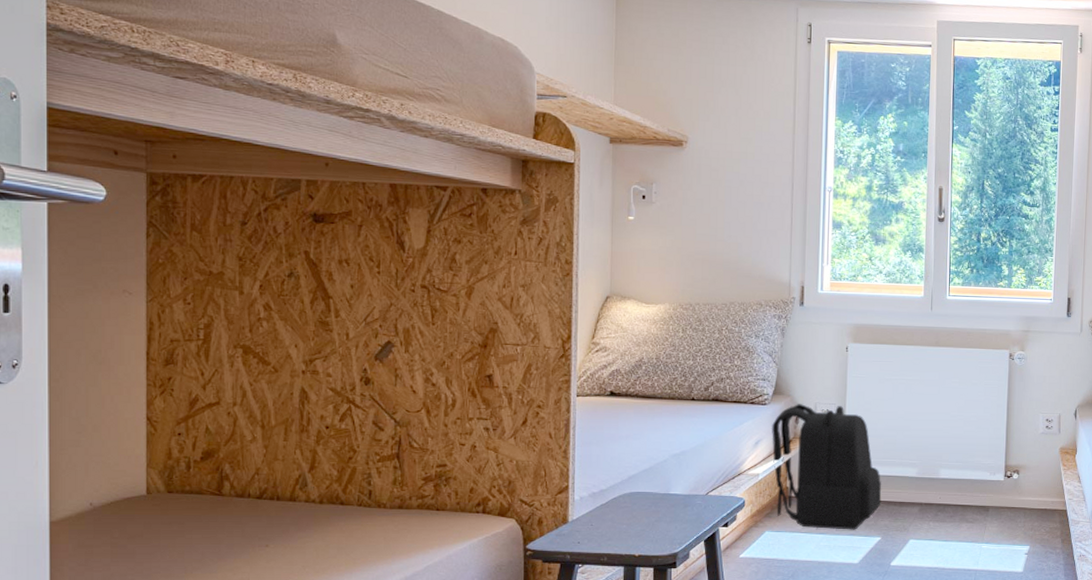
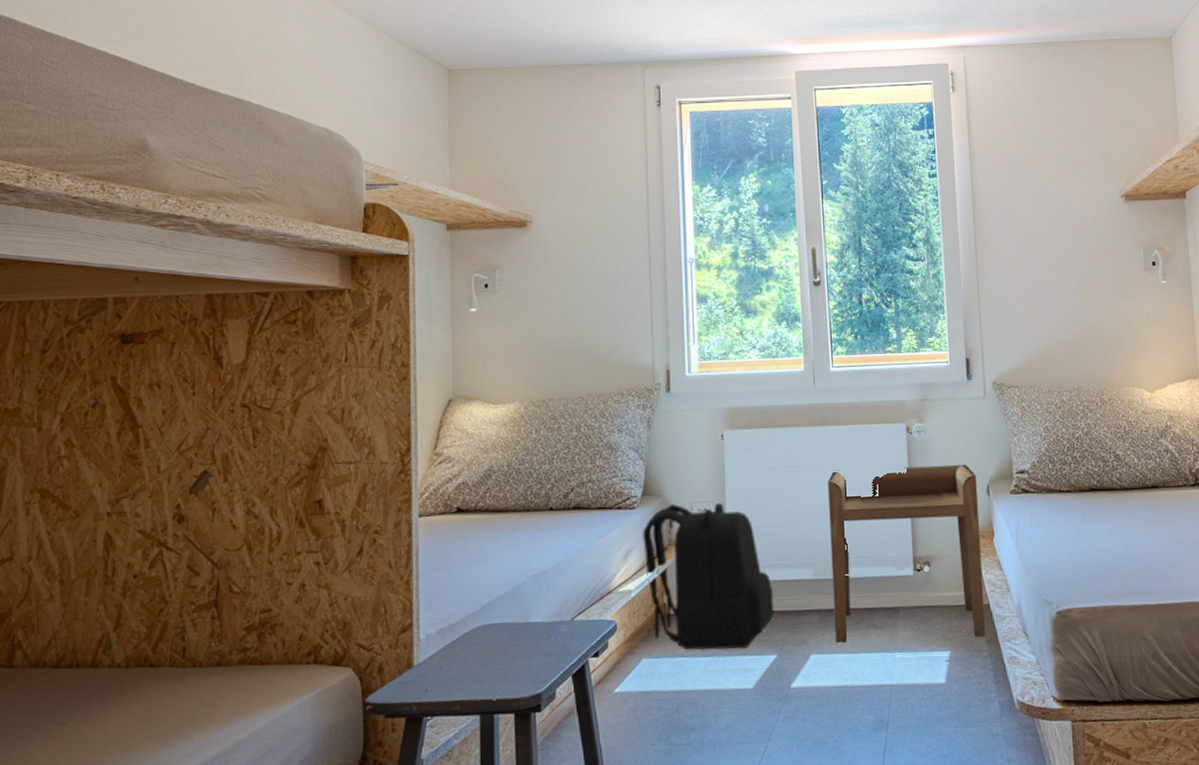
side table: none [931,385,1067,537] -> present [828,464,986,643]

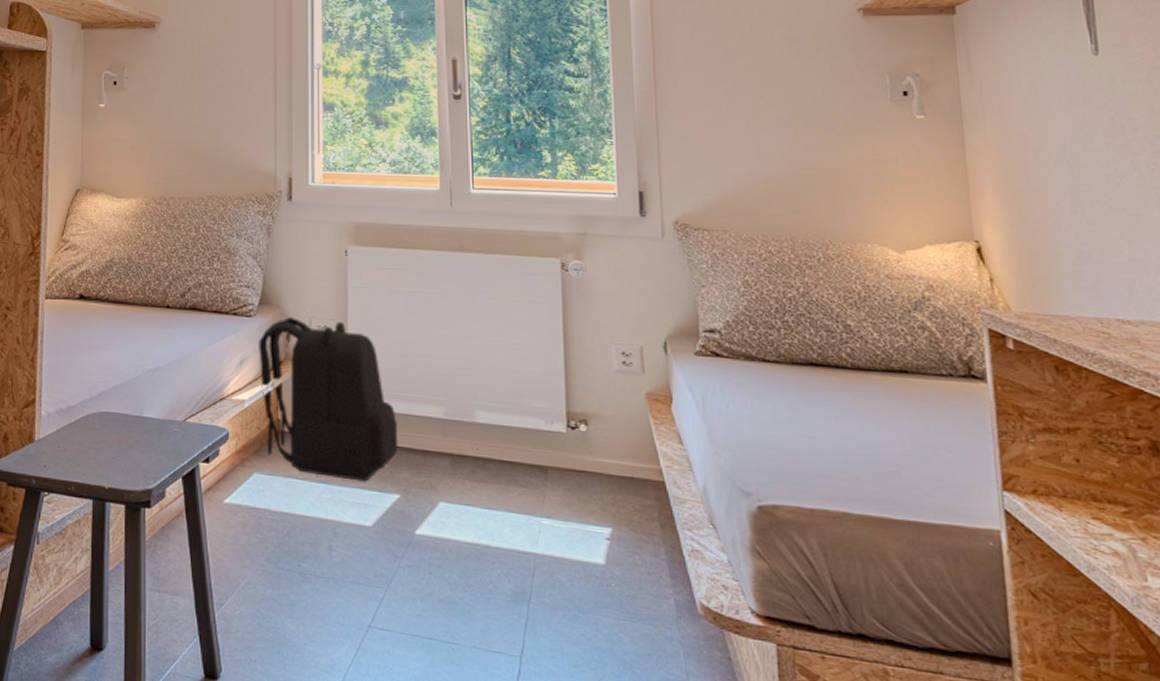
side table: present [828,464,986,643] -> none [464,301,660,520]

